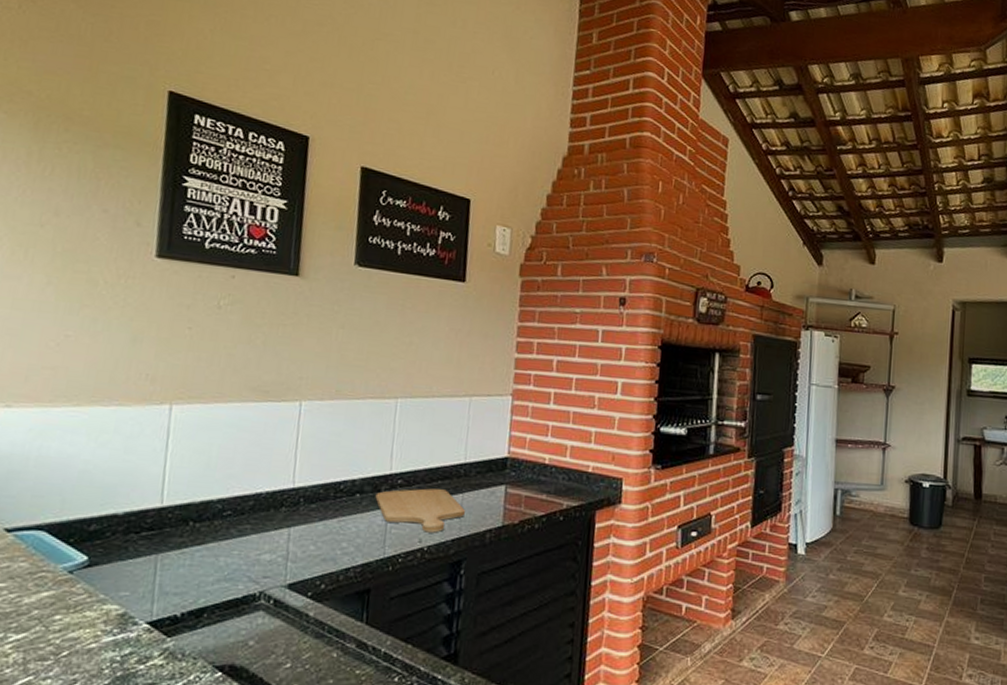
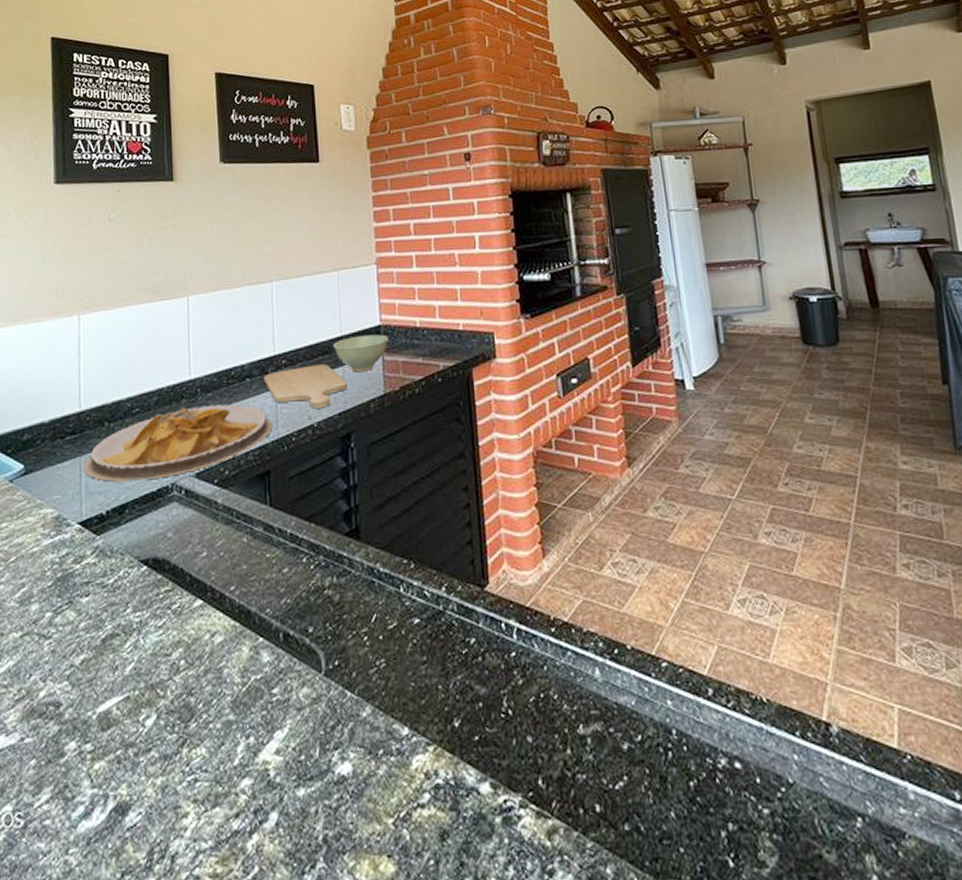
platter: none [157,516,379,587] -> present [82,404,272,483]
bowl: none [455,465,515,502] -> present [334,334,389,373]

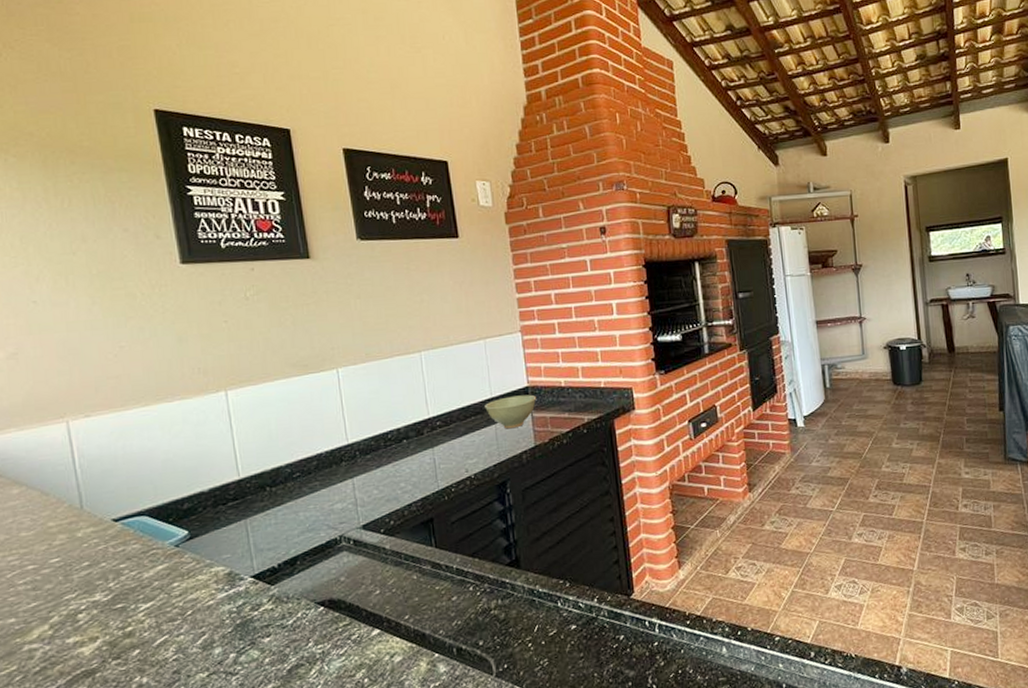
platter: present [82,404,272,483] -> none [248,463,432,539]
chopping board: present [263,364,347,409] -> none [420,423,500,463]

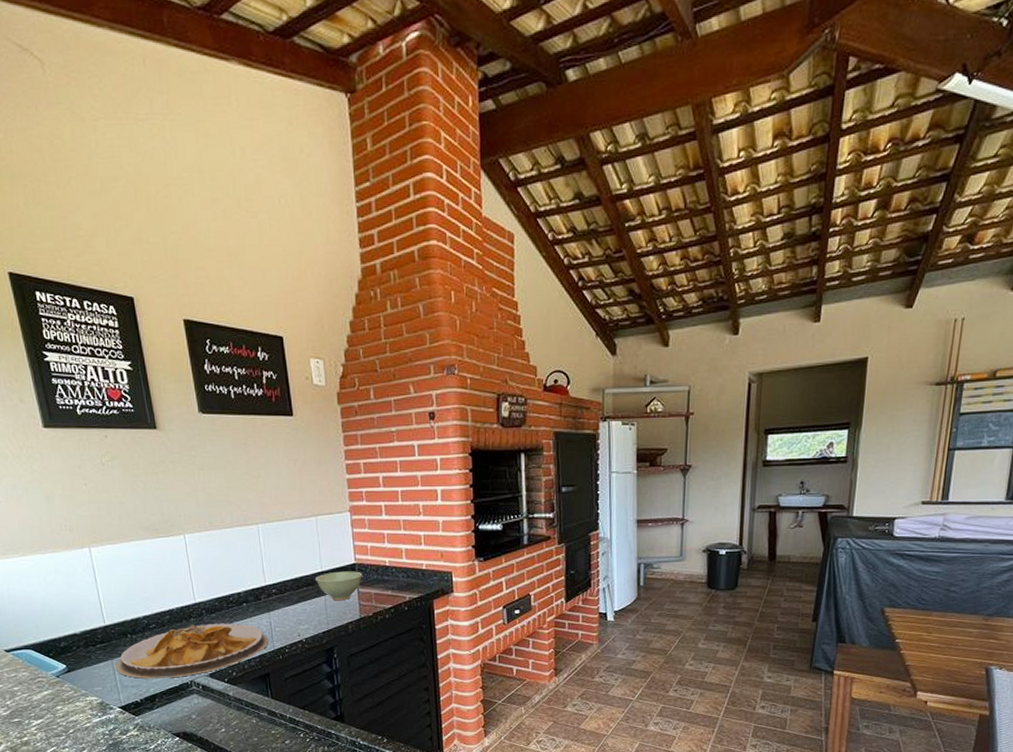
platter: none [248,463,432,539] -> present [115,623,268,680]

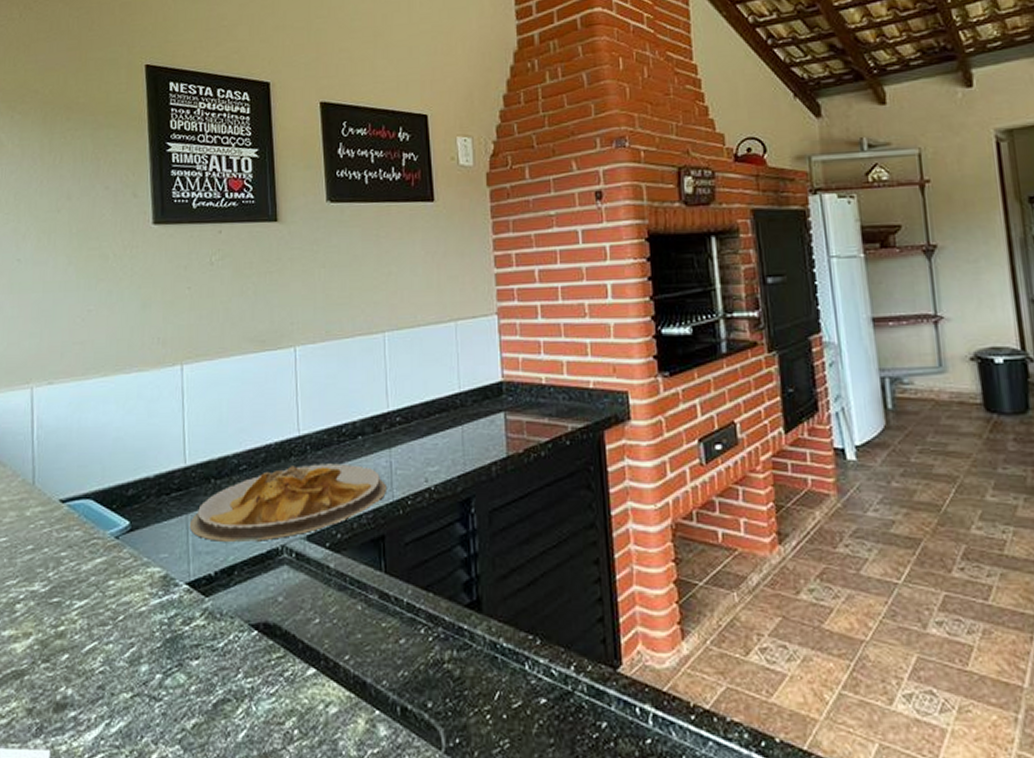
bowl: present [316,571,363,601] -> none [452,391,512,433]

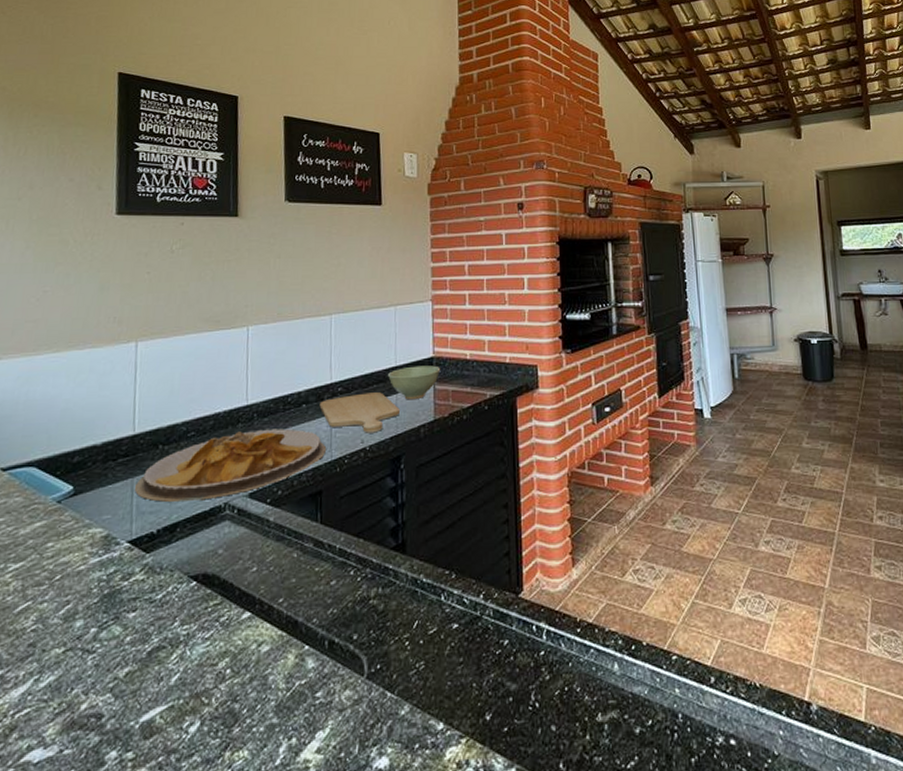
chopping board: none [377,423,467,471] -> present [319,392,400,433]
bowl: none [452,391,512,433] -> present [388,365,441,400]

